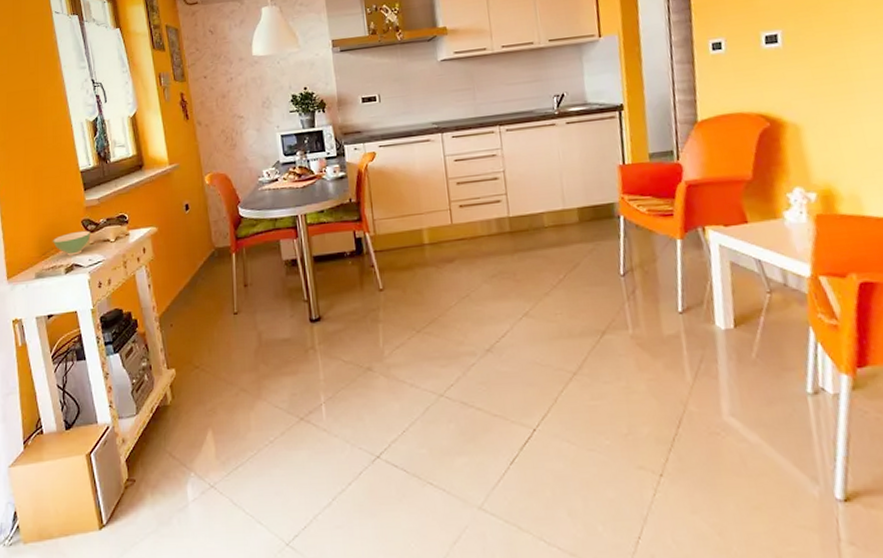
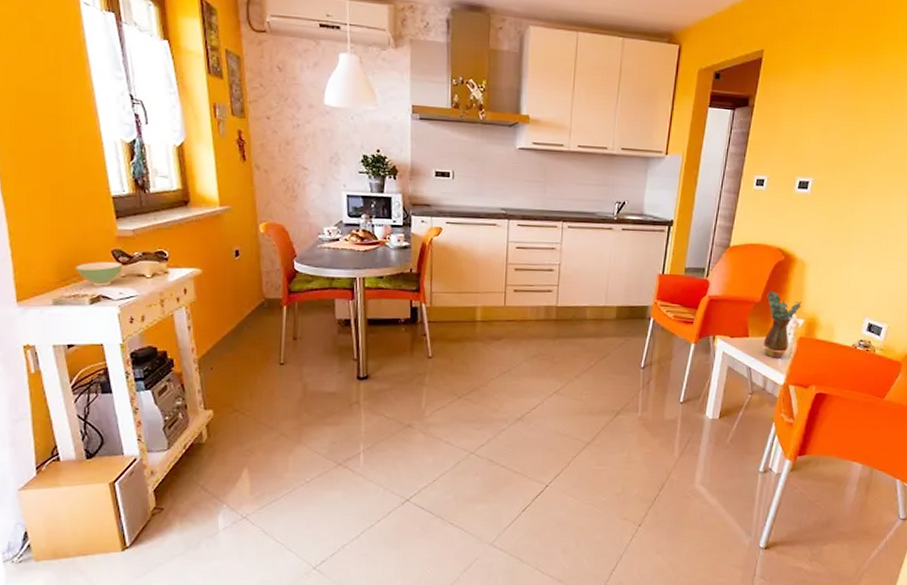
vase: none [758,163,808,245] -> present [763,289,801,358]

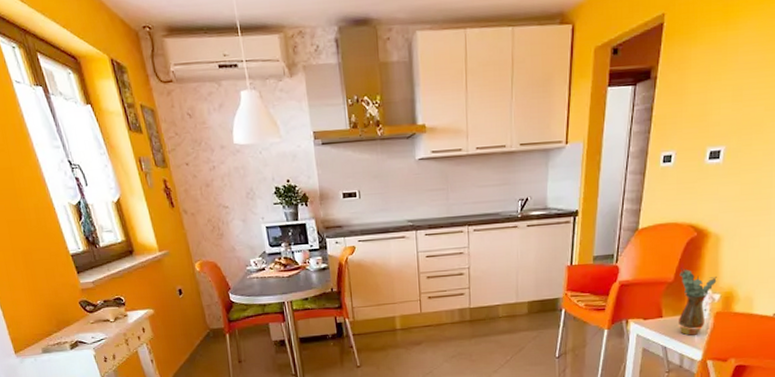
bowl: present [74,261,123,287] -> none [53,311,91,334]

